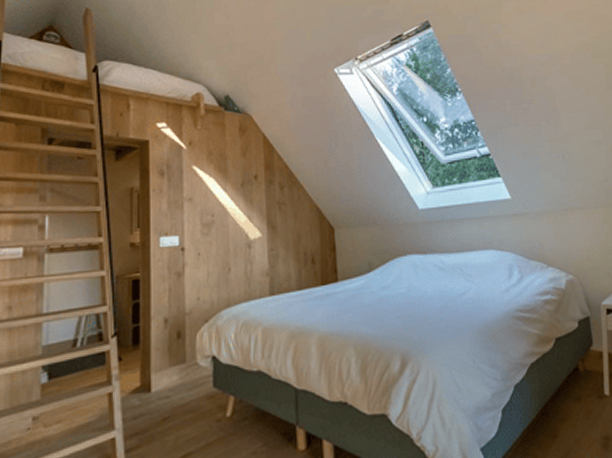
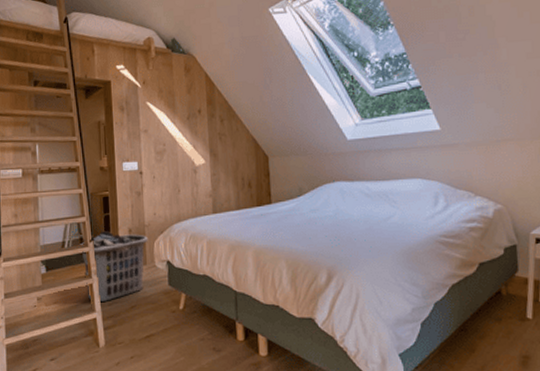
clothes hamper: none [97,323,189,417] -> present [79,231,148,303]

